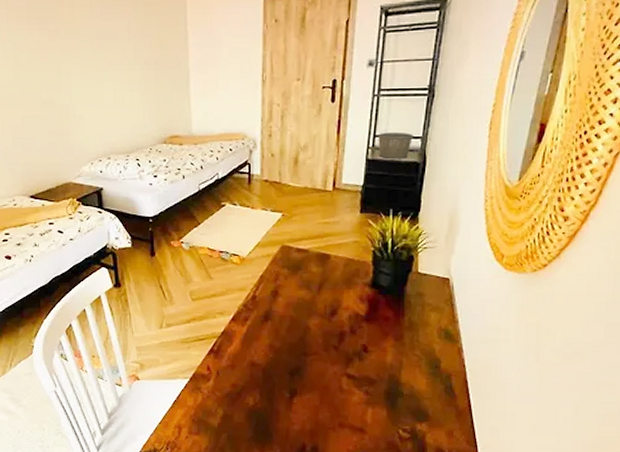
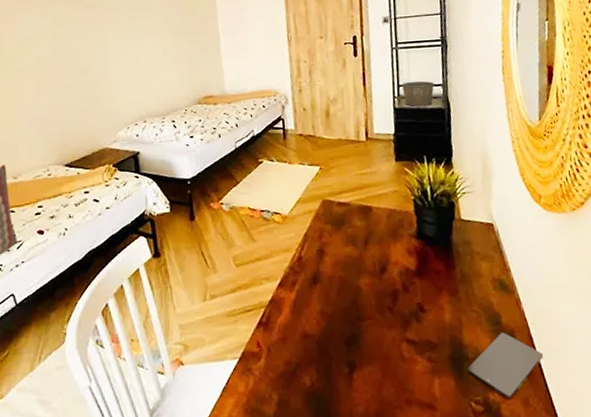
smartphone: none [400,376,476,431] -> present [466,332,544,400]

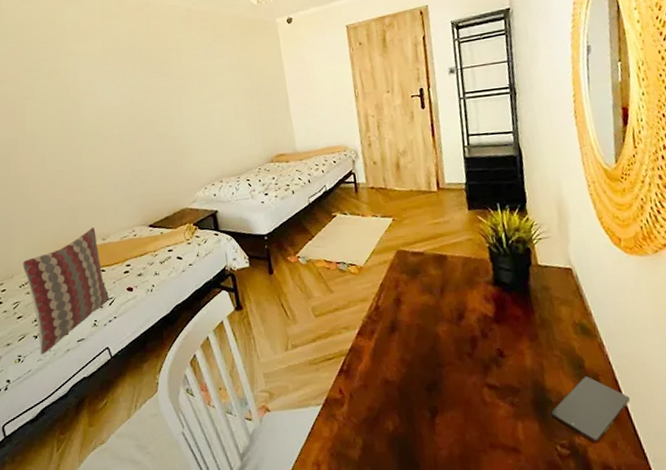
basket: present [401,81,435,107] -> none [471,129,505,155]

